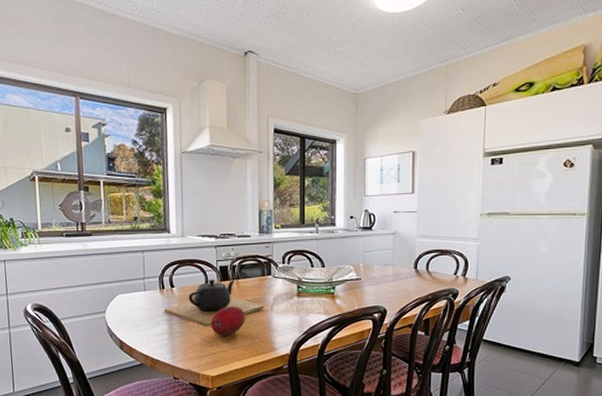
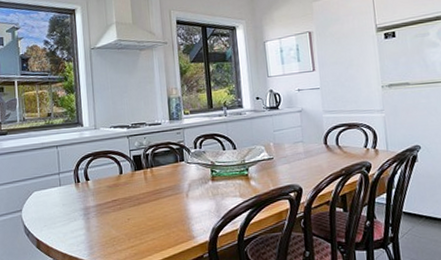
teapot: present [164,279,265,326] -> none [80,169,180,218]
fruit: present [211,306,246,337] -> none [127,195,163,228]

